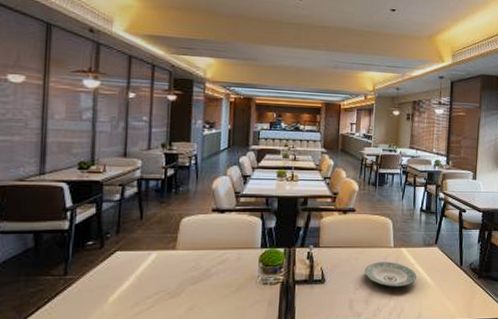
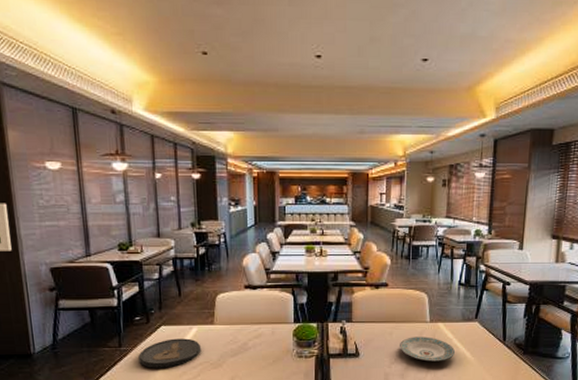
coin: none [85,265,159,299] -> present [138,338,201,368]

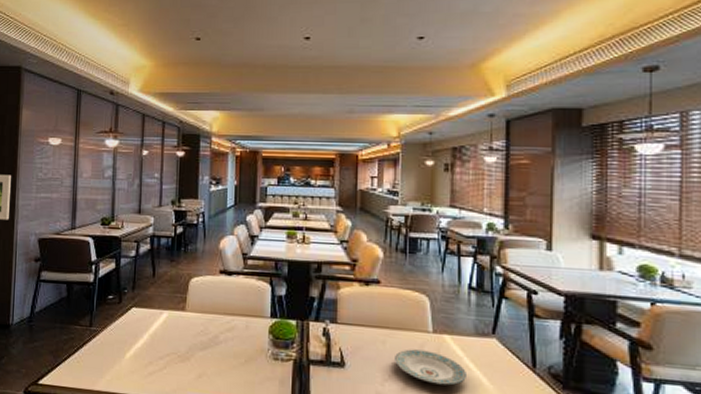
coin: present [138,338,201,368] -> none [107,322,170,356]

